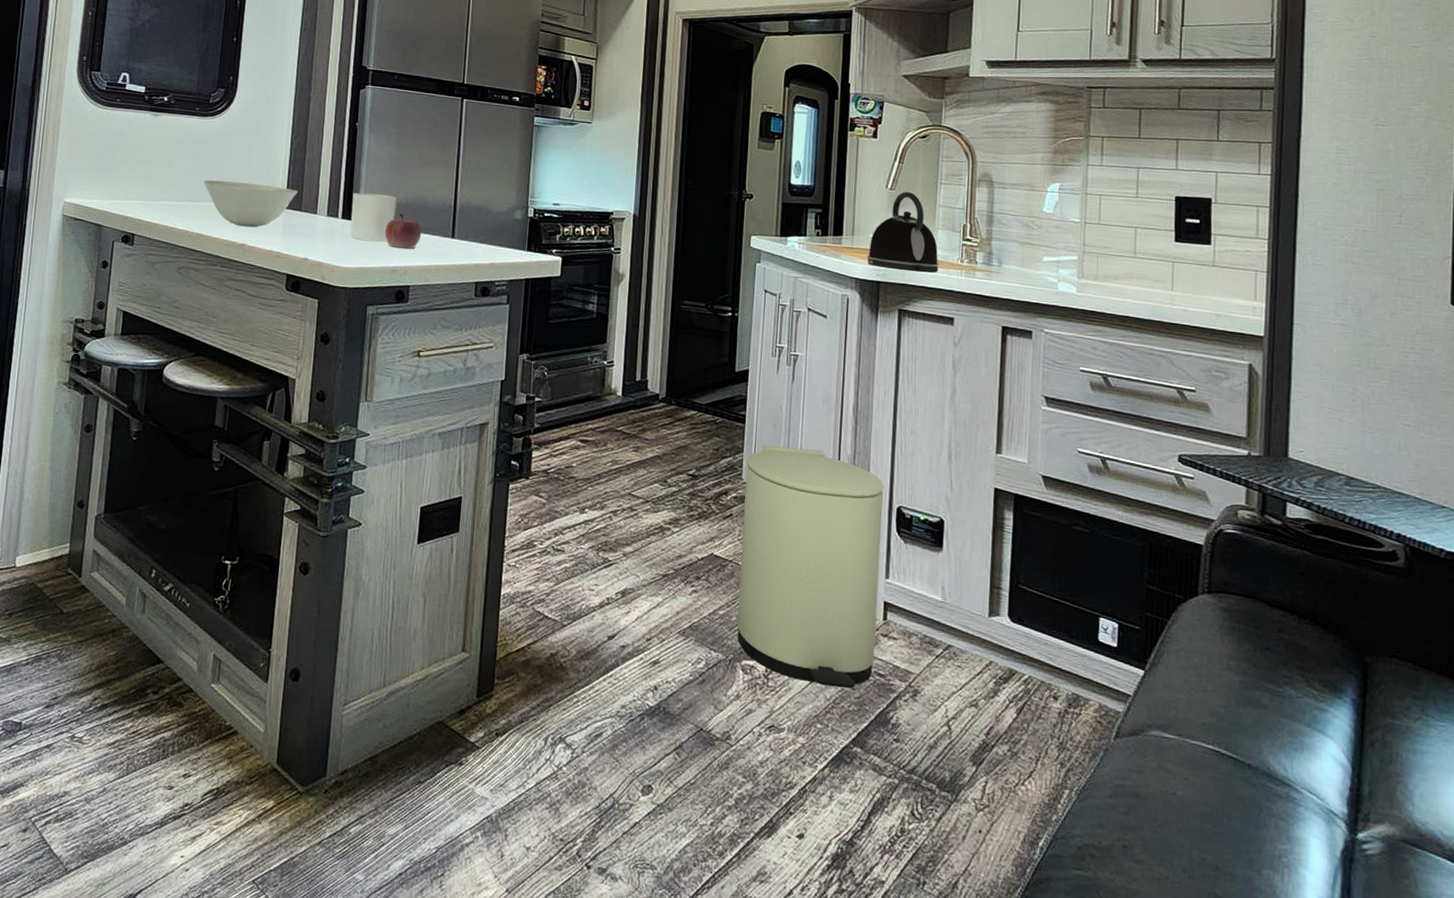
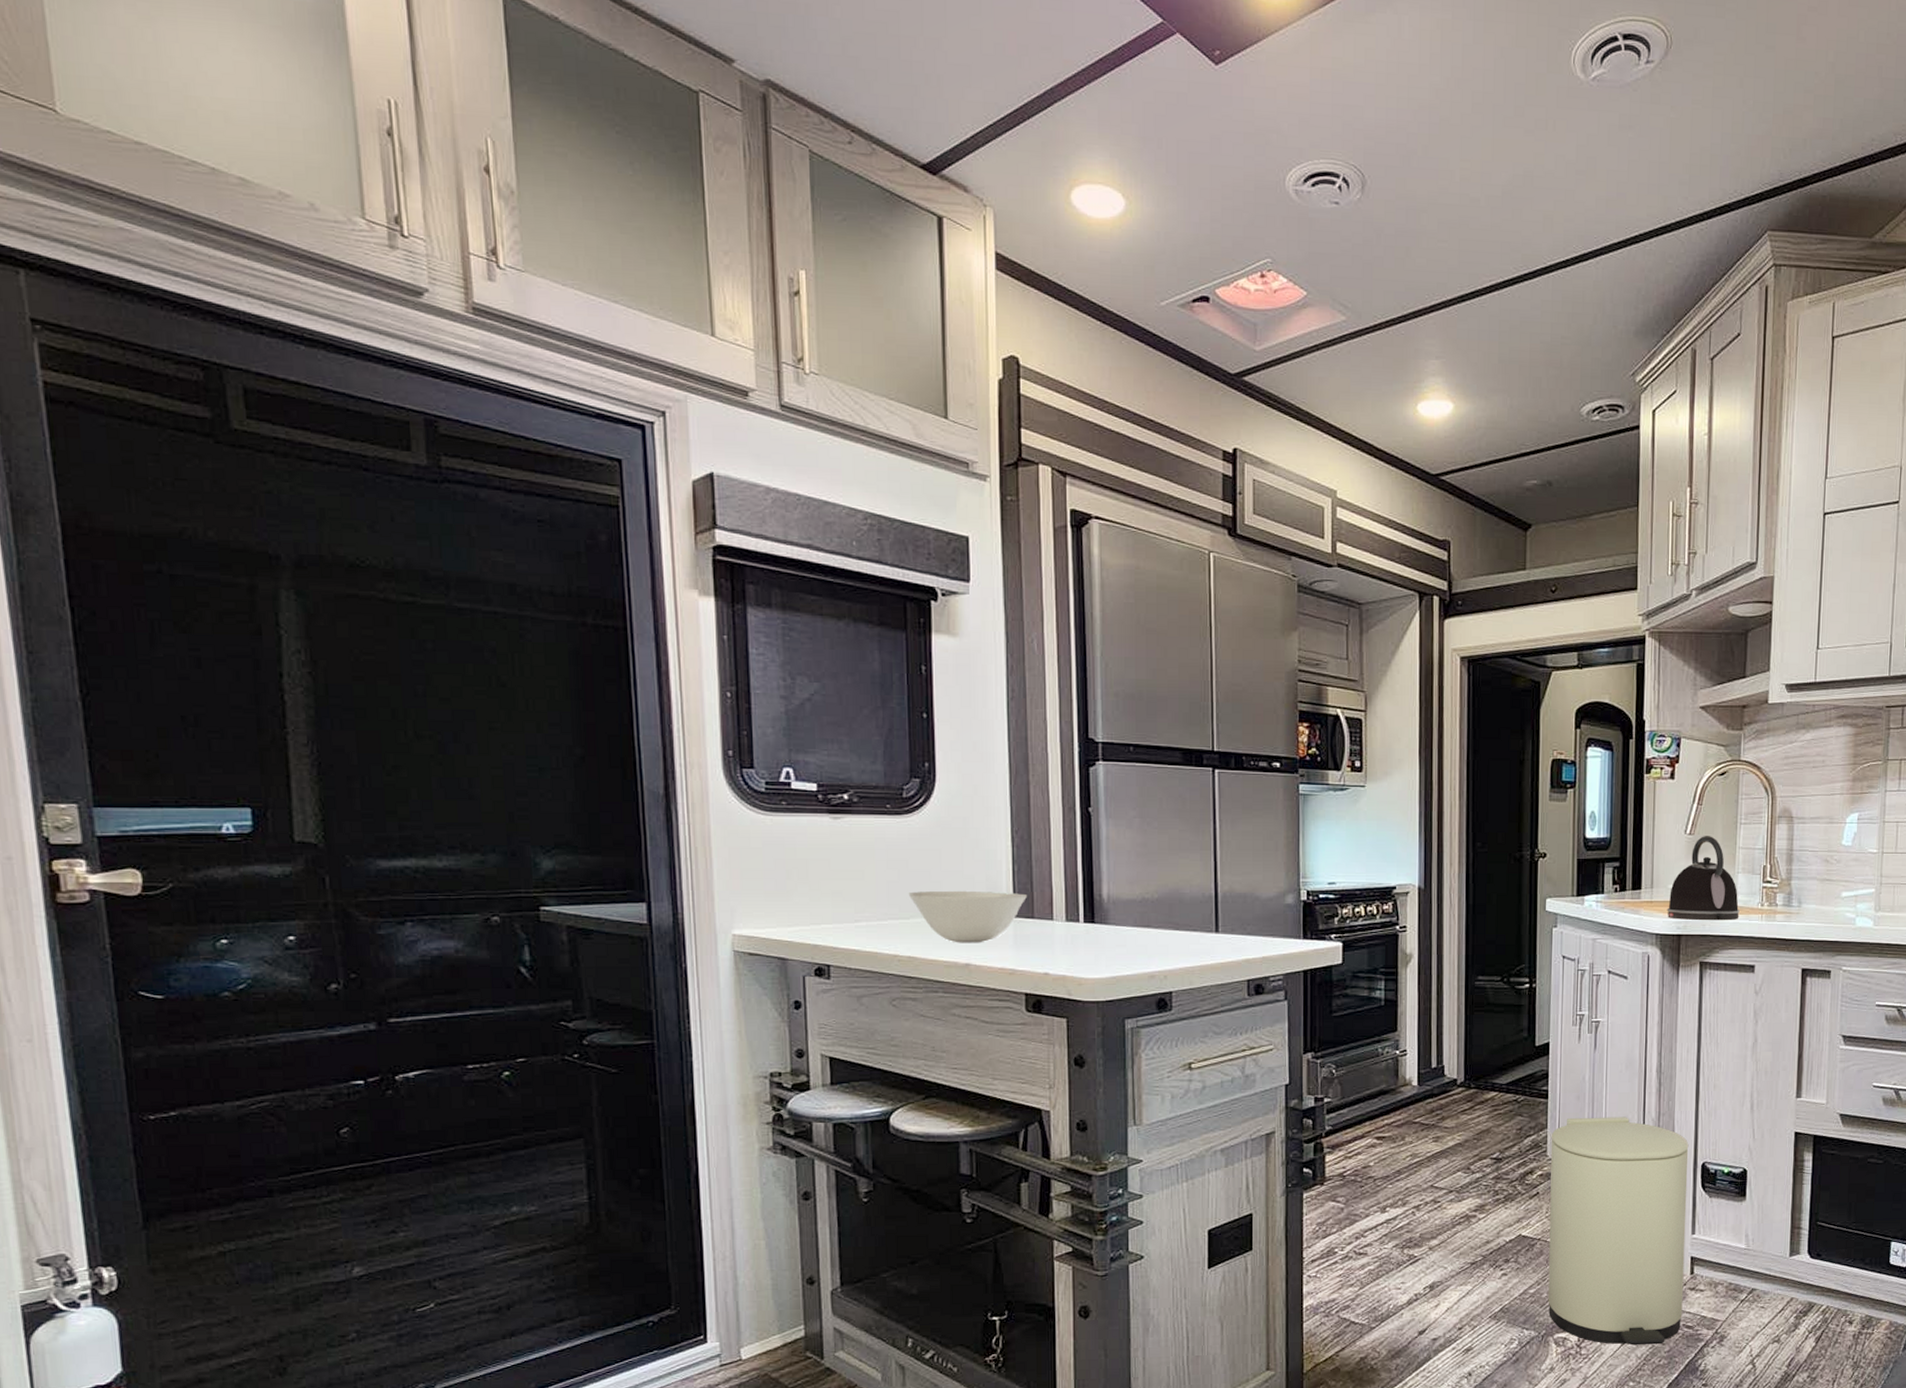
mug: present [350,192,398,243] -> none [1094,890,1149,946]
fruit: present [384,213,422,249] -> none [1137,909,1180,950]

